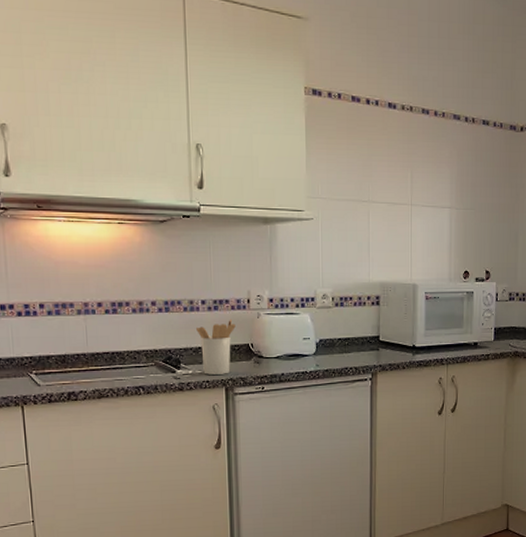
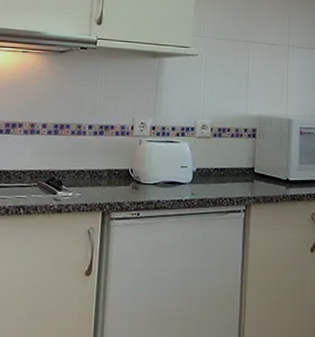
utensil holder: present [196,319,236,375] -> none [81,144,118,198]

